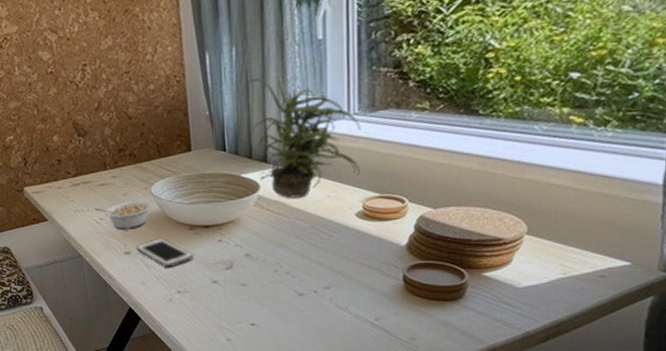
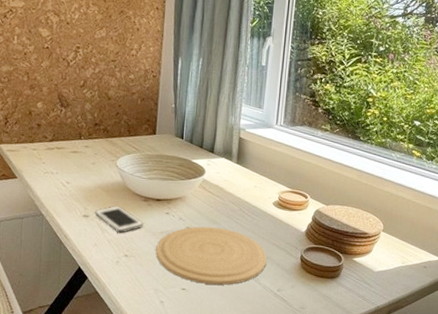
legume: present [94,199,151,230] -> none [63,169,115,195]
plate: none [213,251,356,317] -> present [156,226,267,285]
potted plant: present [247,76,361,198] -> none [205,85,284,185]

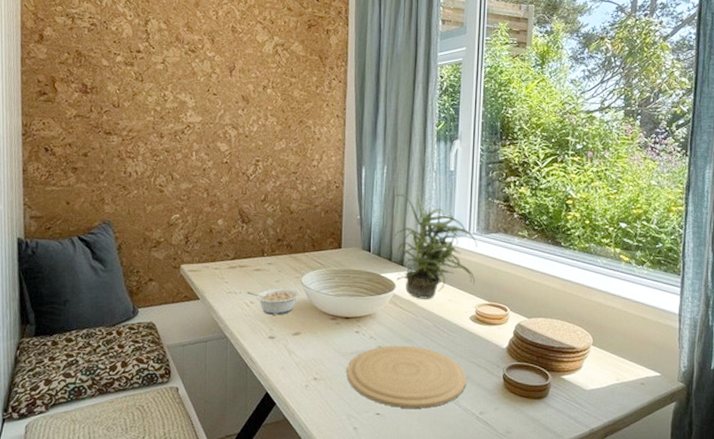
legume: none [63,169,115,195] -> present [246,287,300,315]
cell phone: present [95,206,143,233] -> none [281,326,332,355]
potted plant: none [205,85,284,185] -> present [393,194,478,299]

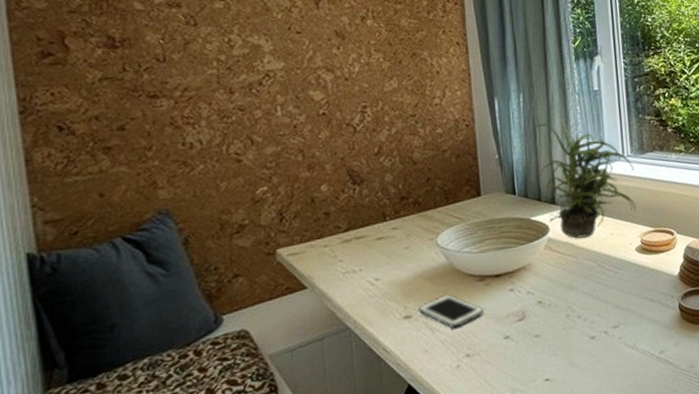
legume: present [246,287,300,315] -> none [368,252,437,291]
cell phone: none [281,326,332,355] -> present [419,294,483,329]
plate: present [347,345,466,409] -> none [504,292,641,368]

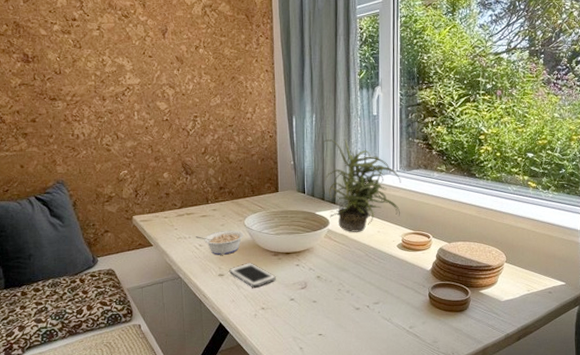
legume: none [368,252,437,291] -> present [195,230,244,255]

